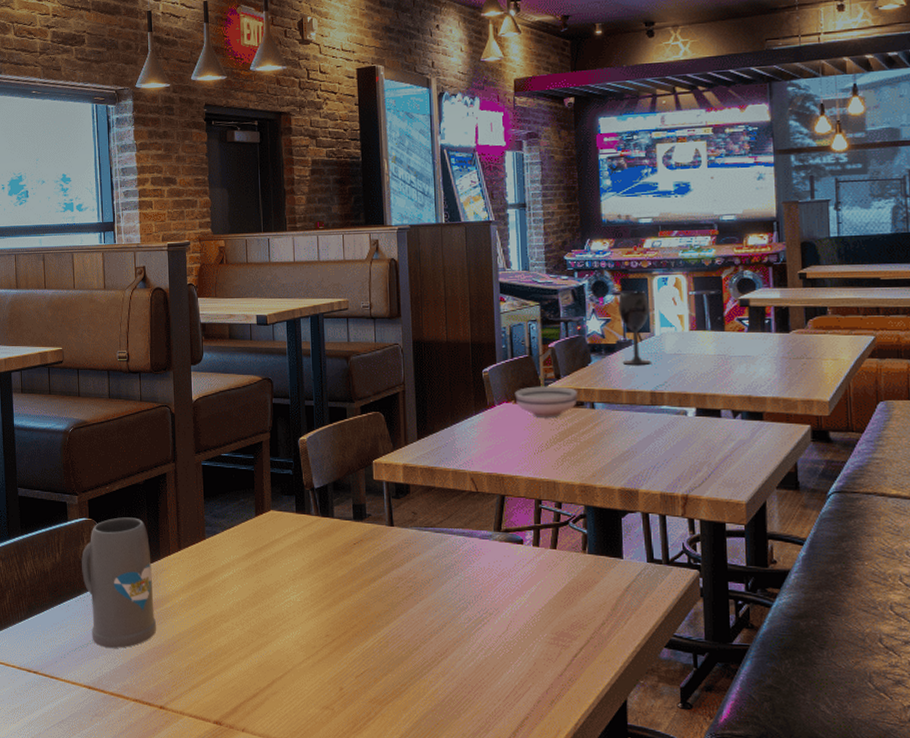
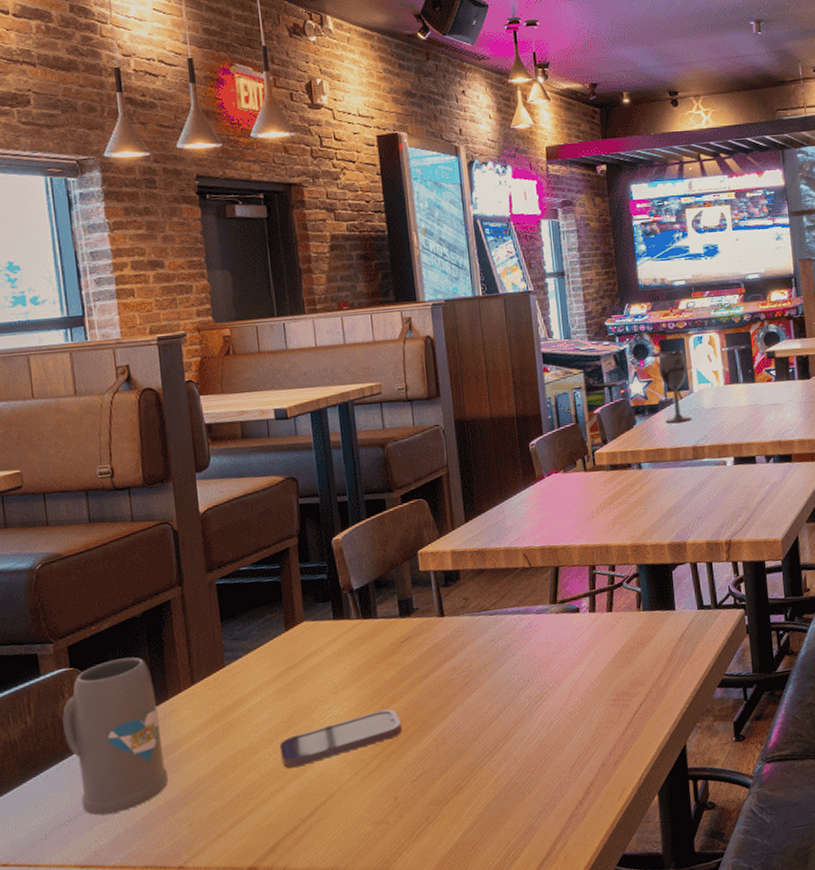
mobile phone: none [245,604,350,641] -> present [279,709,402,769]
bowl: present [514,386,577,419] -> none [563,450,625,485]

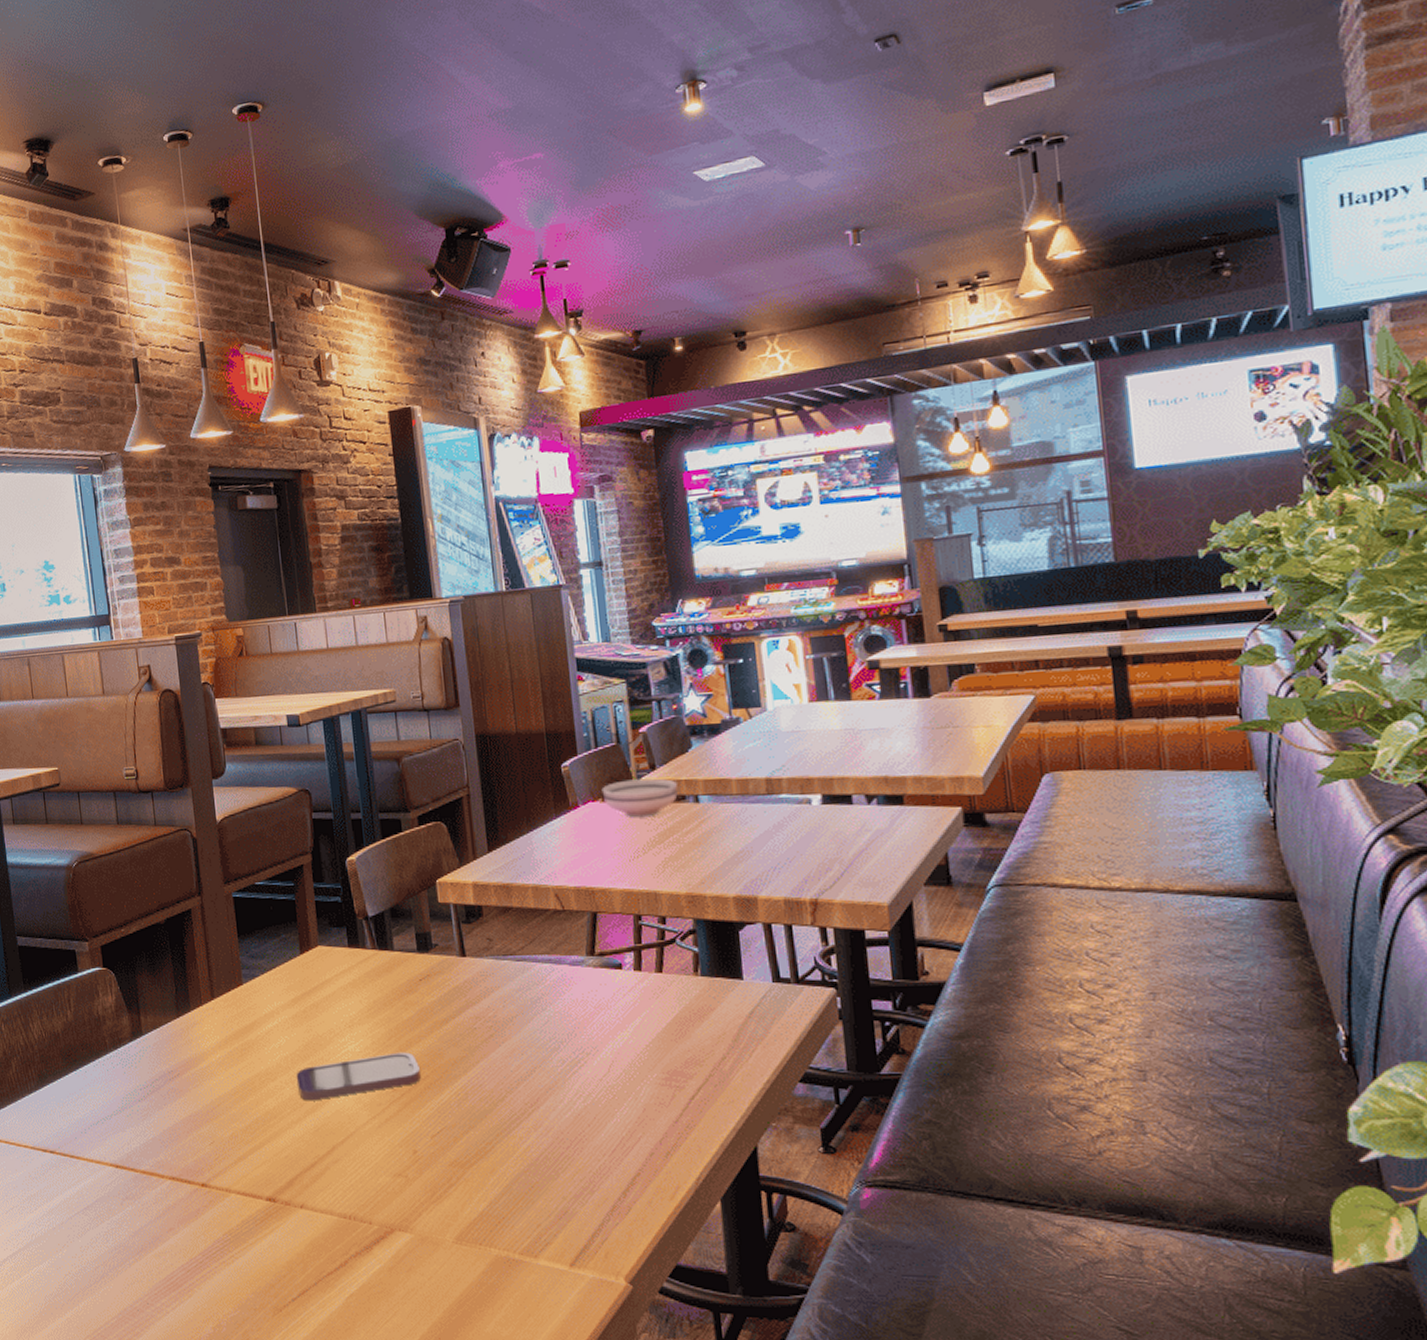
beer mug: present [62,657,169,815] -> none [97,964,192,1118]
bowl: none [563,450,625,485] -> present [601,778,678,818]
wine glass: present [658,350,692,423] -> none [720,657,764,748]

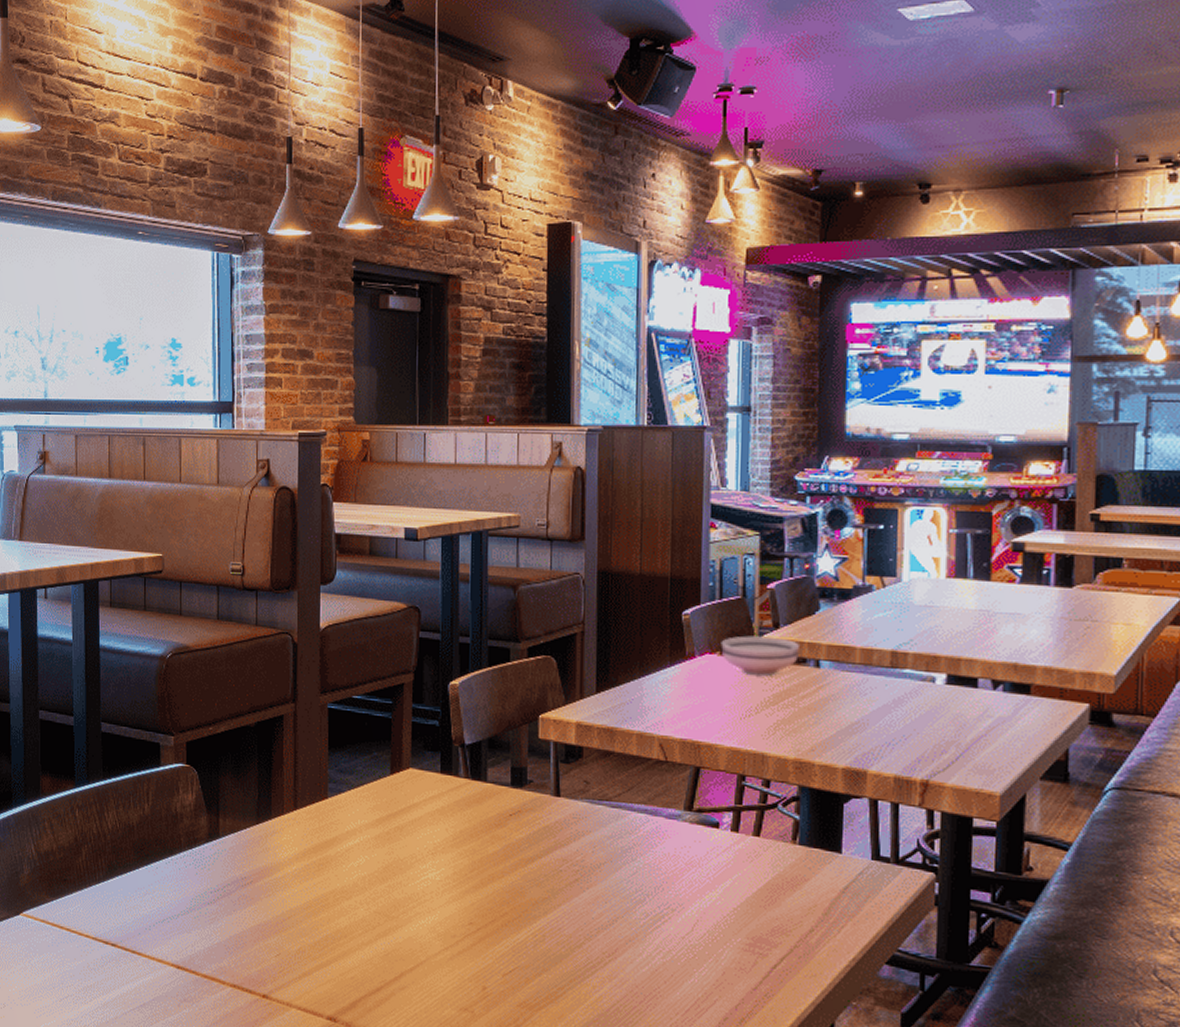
mobile phone: present [296,1052,421,1101] -> none [371,885,499,925]

